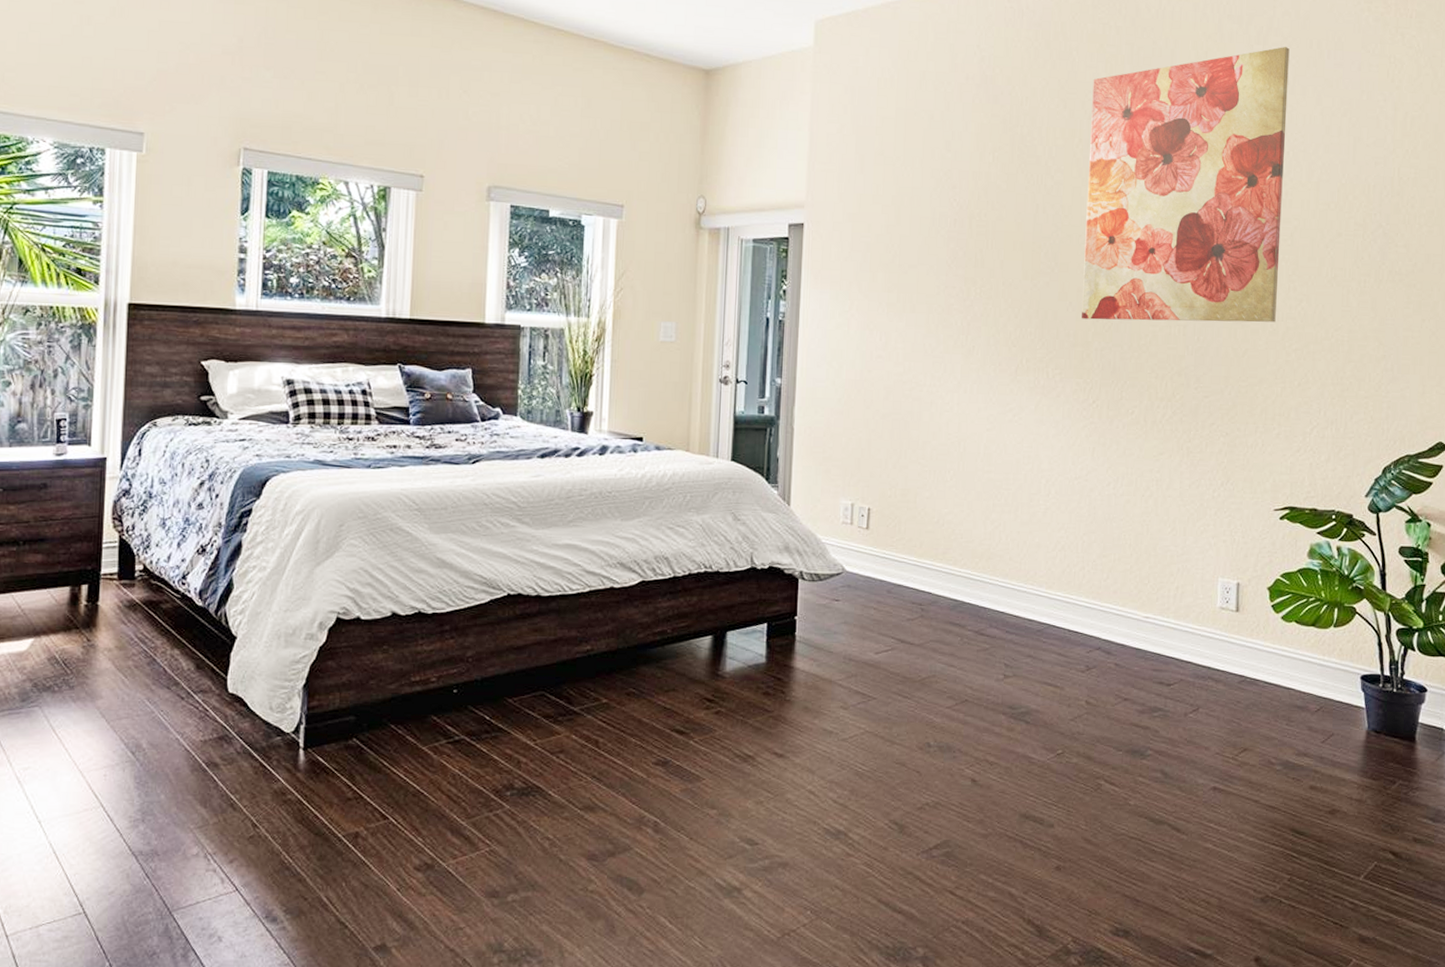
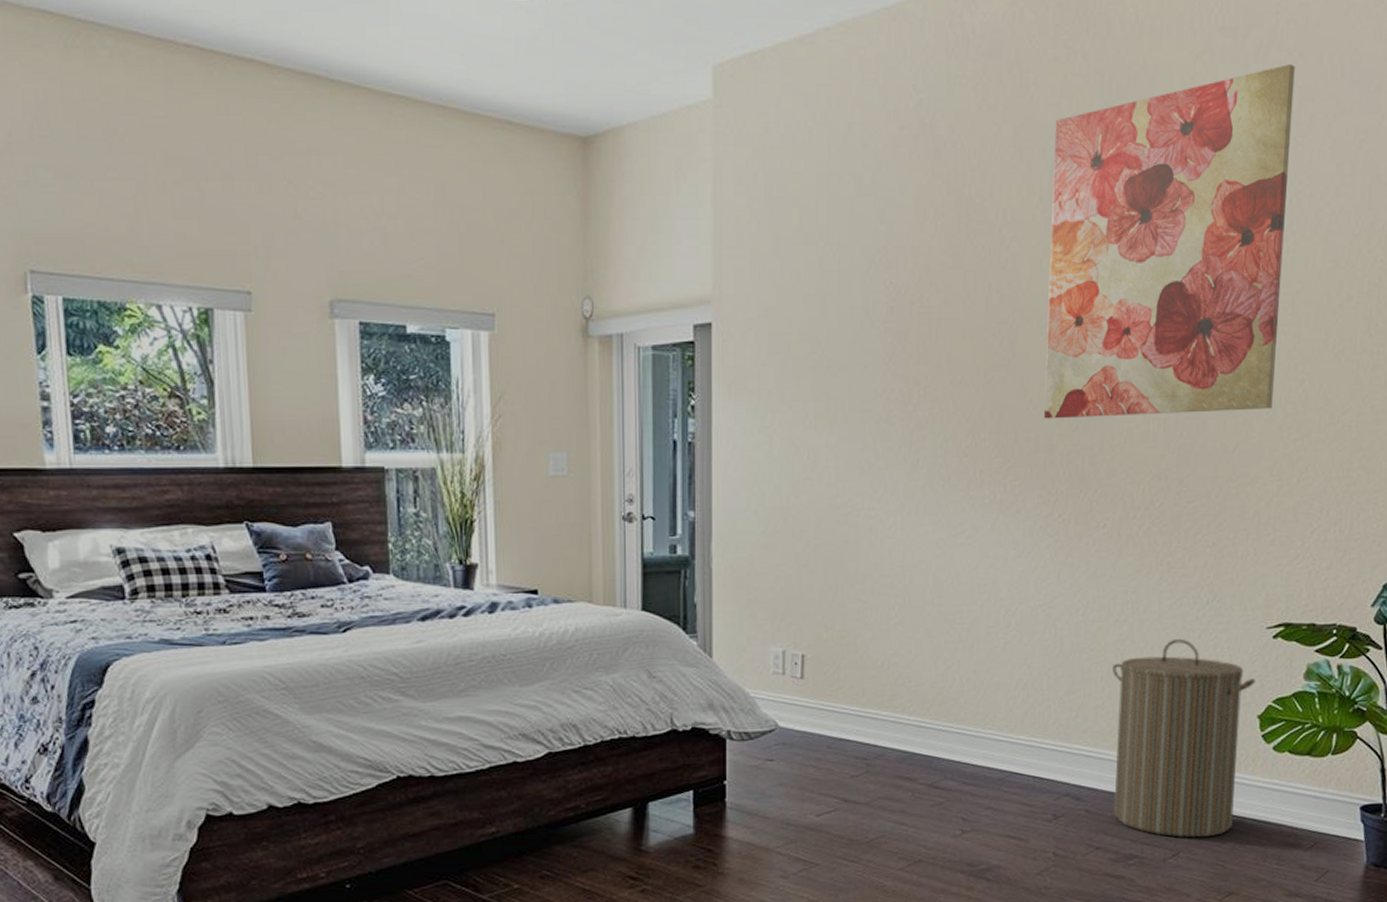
laundry hamper: none [1139,514,1265,695] -> present [1112,638,1256,837]

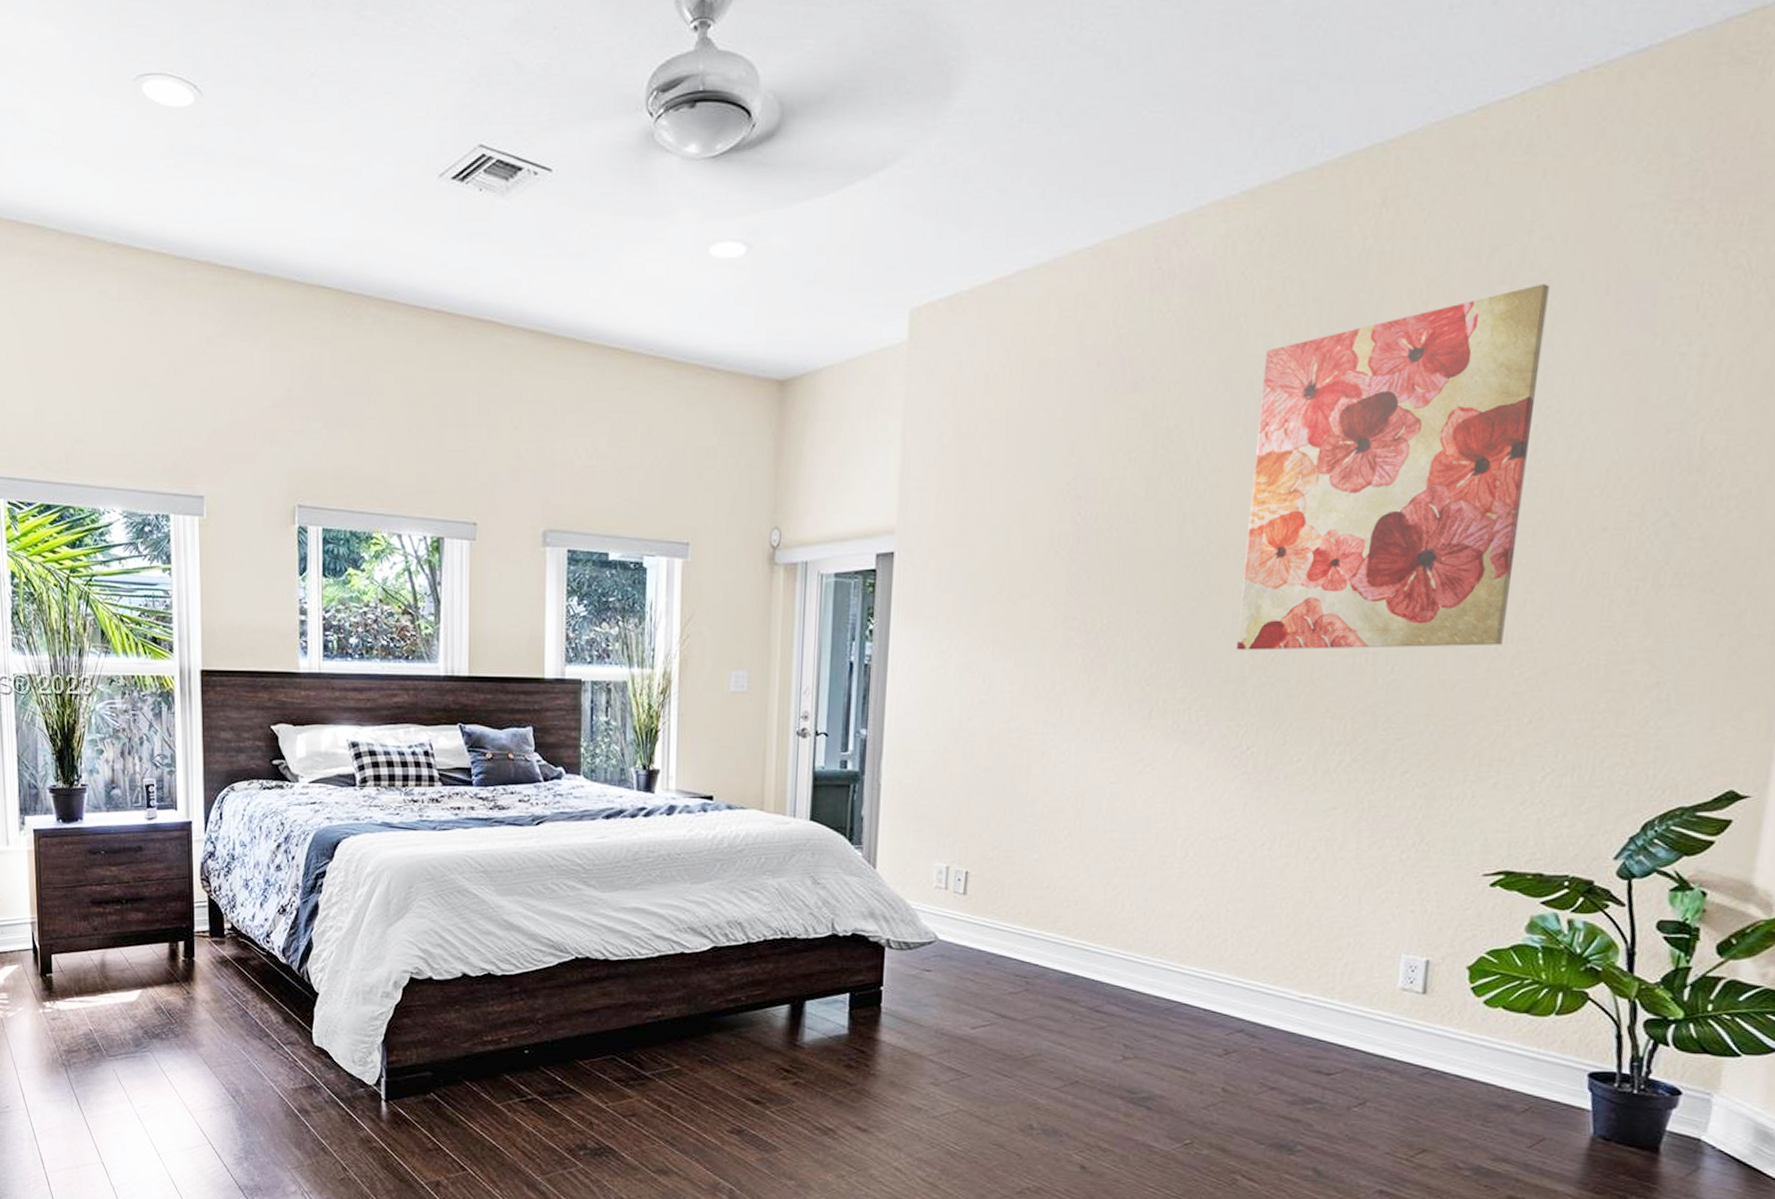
laundry hamper: present [1112,638,1256,837] -> none [1292,879,1467,1088]

